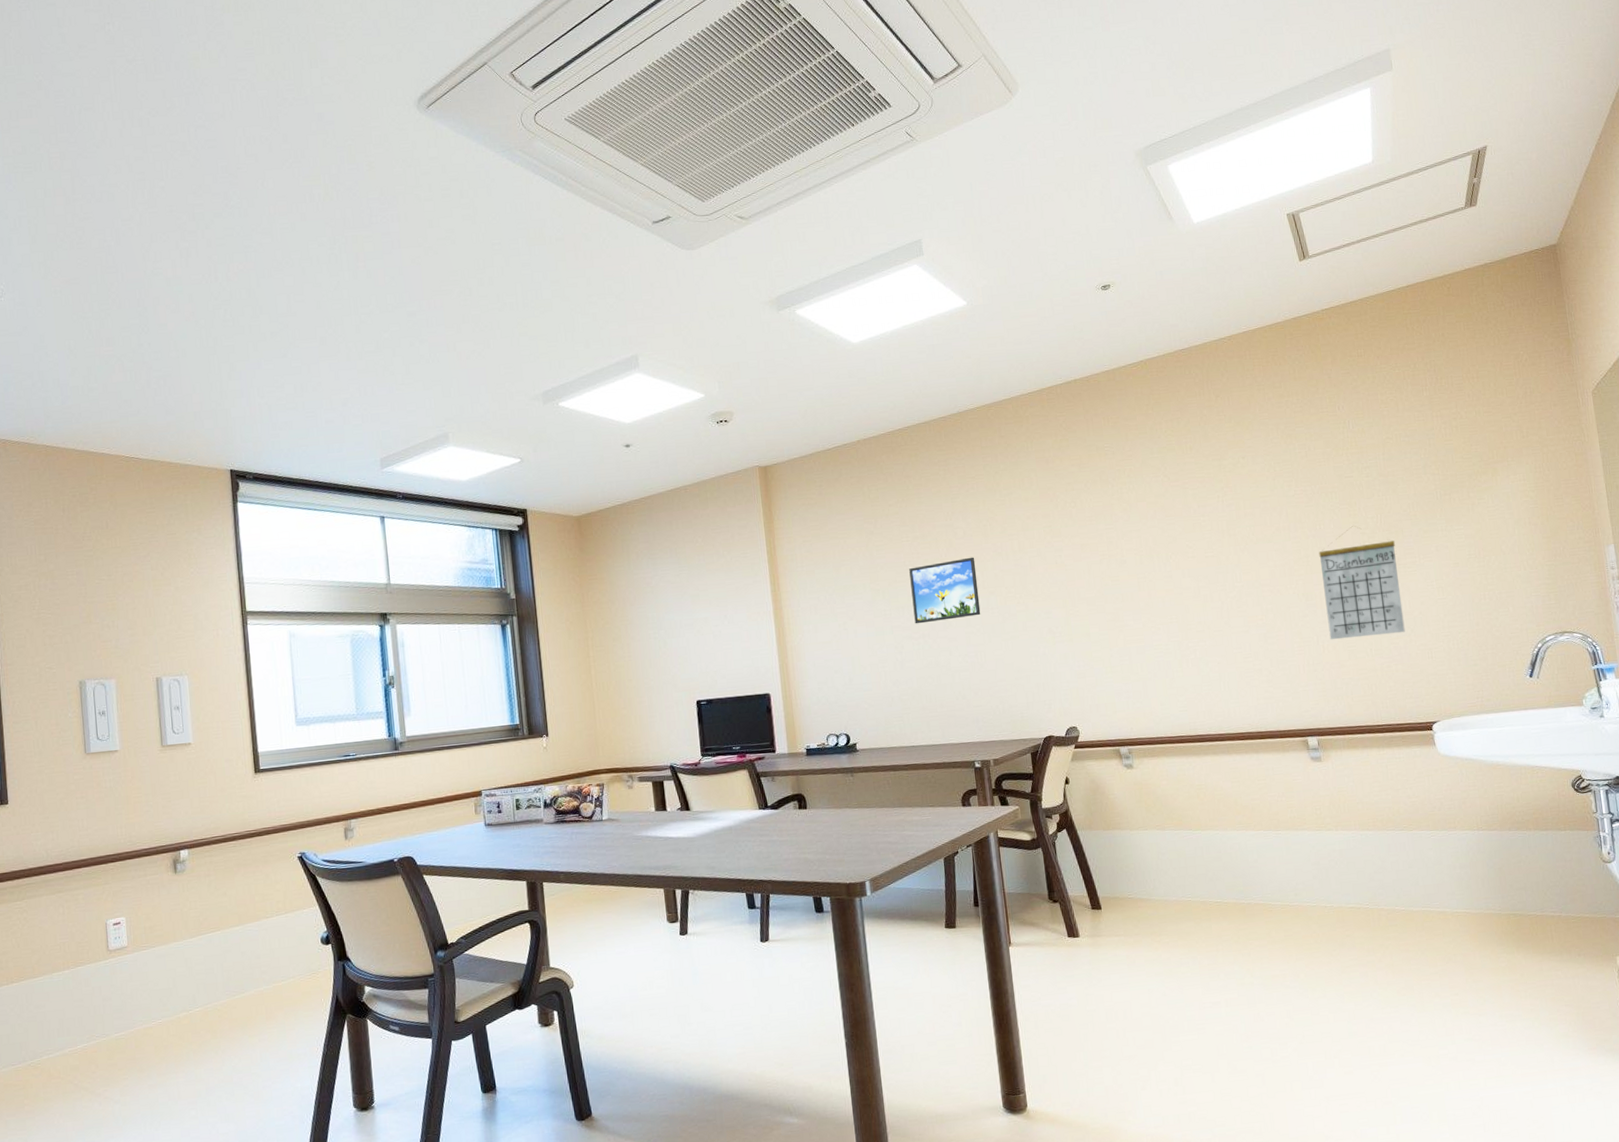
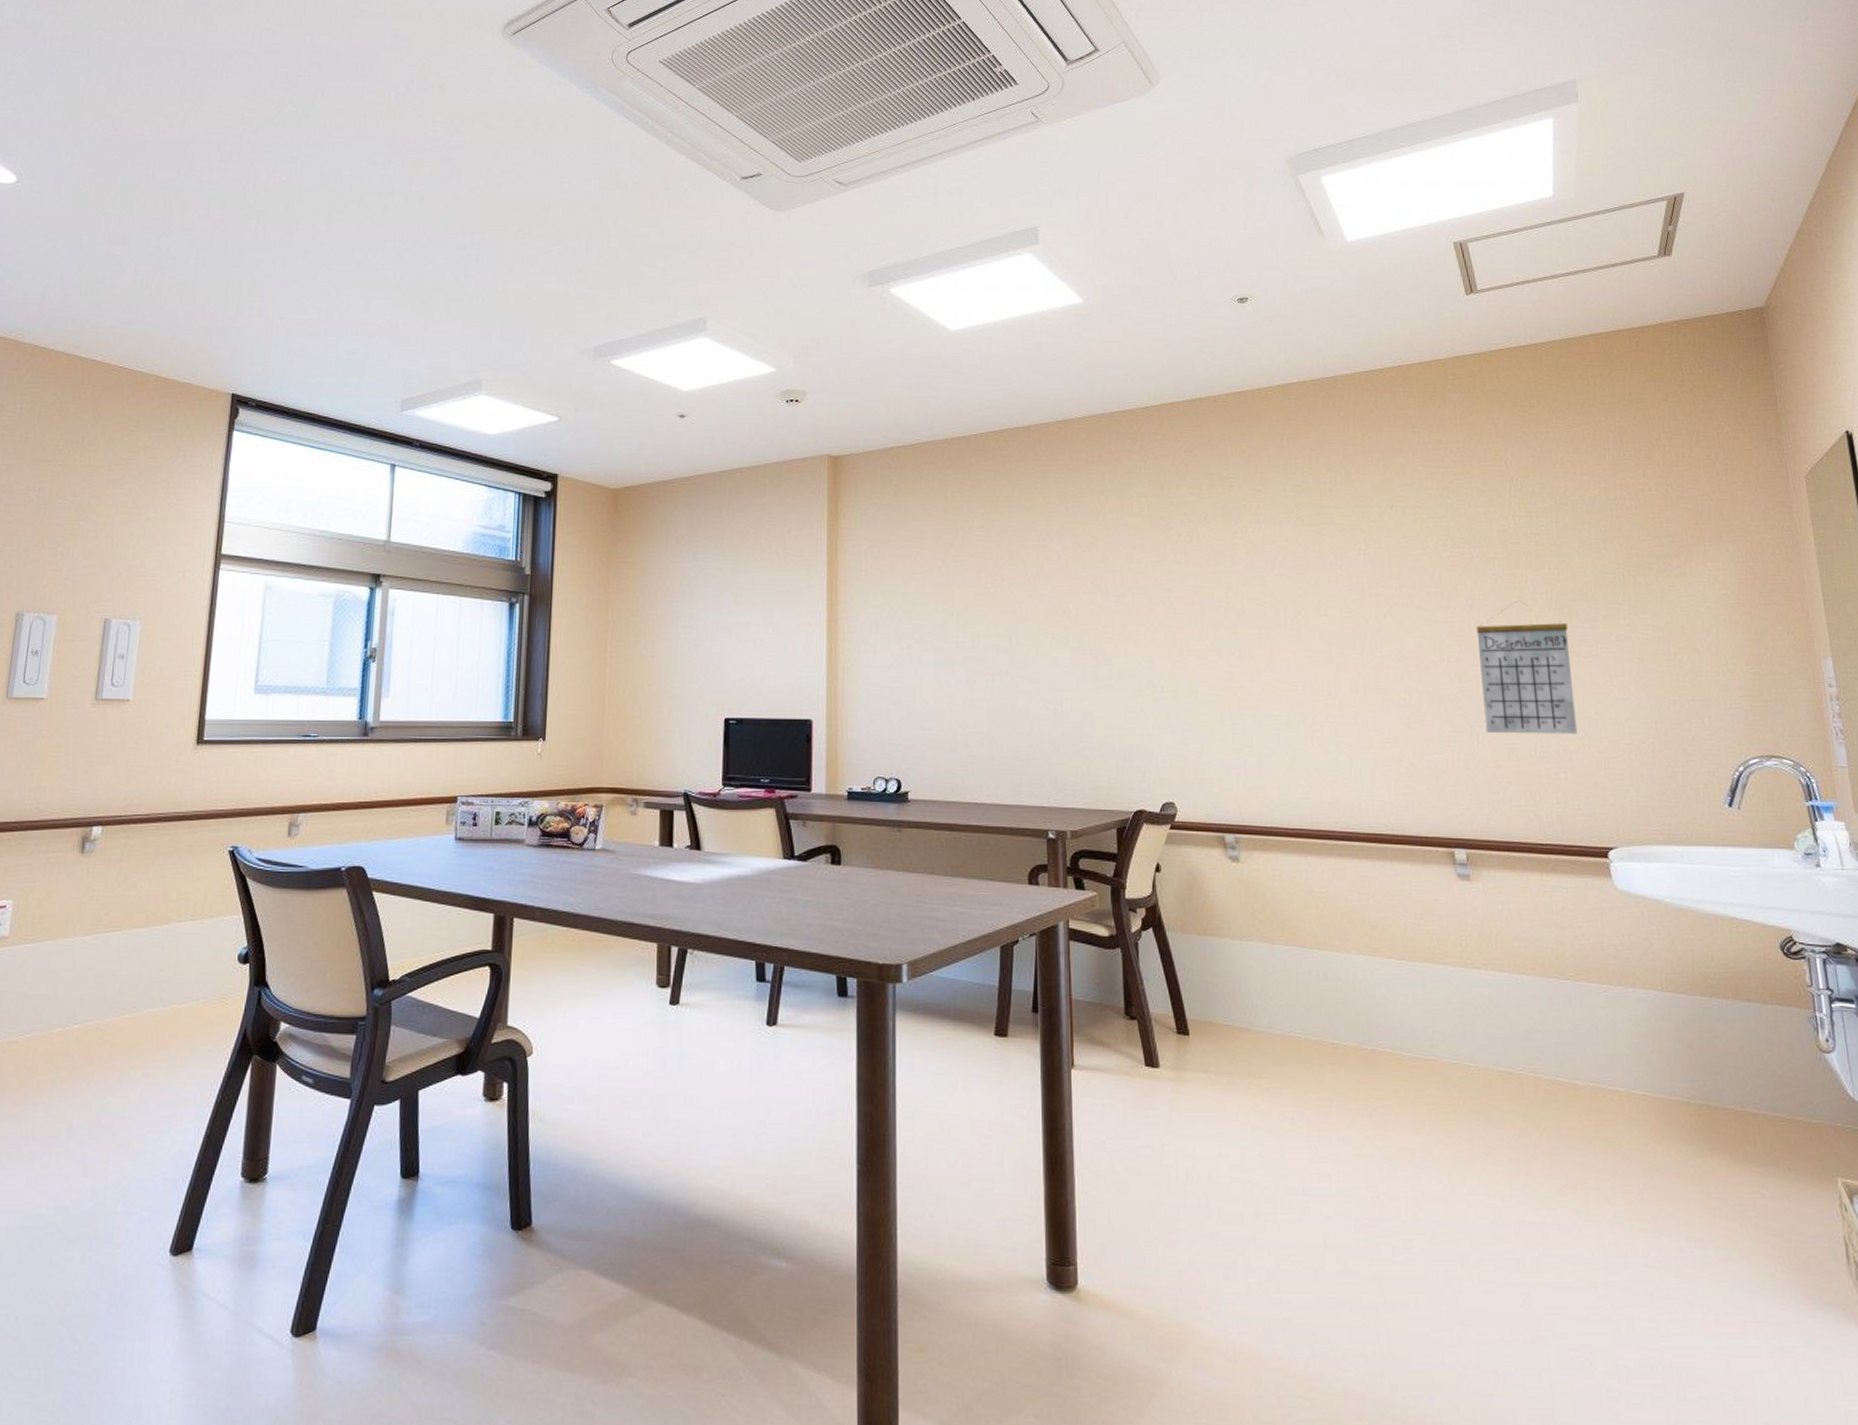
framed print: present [909,557,981,624] -> none [990,586,1070,658]

